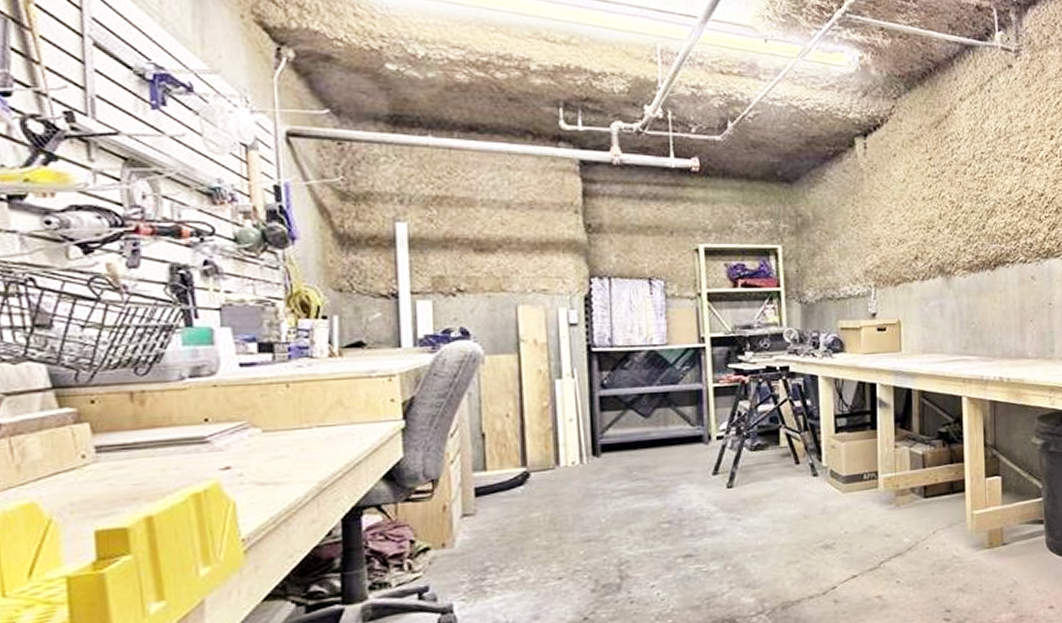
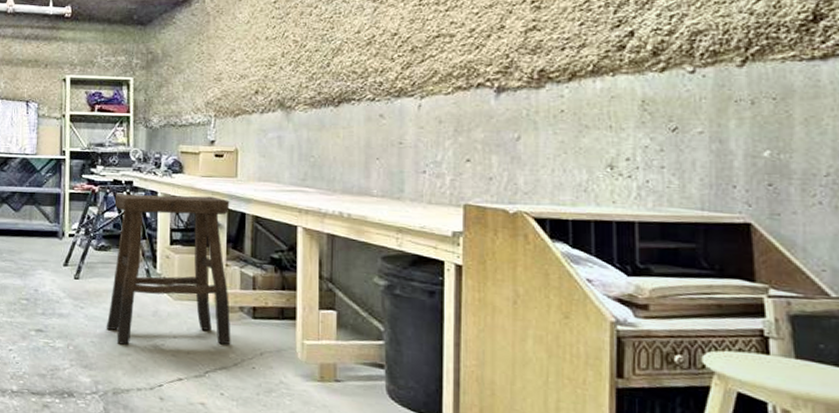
stool: none [768,374,904,553] -> present [106,194,231,345]

